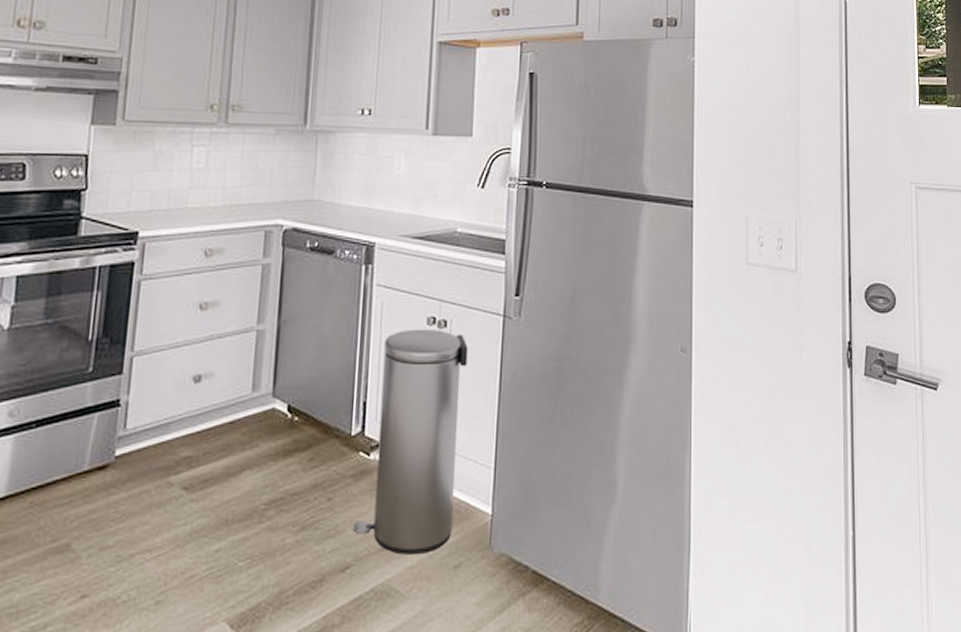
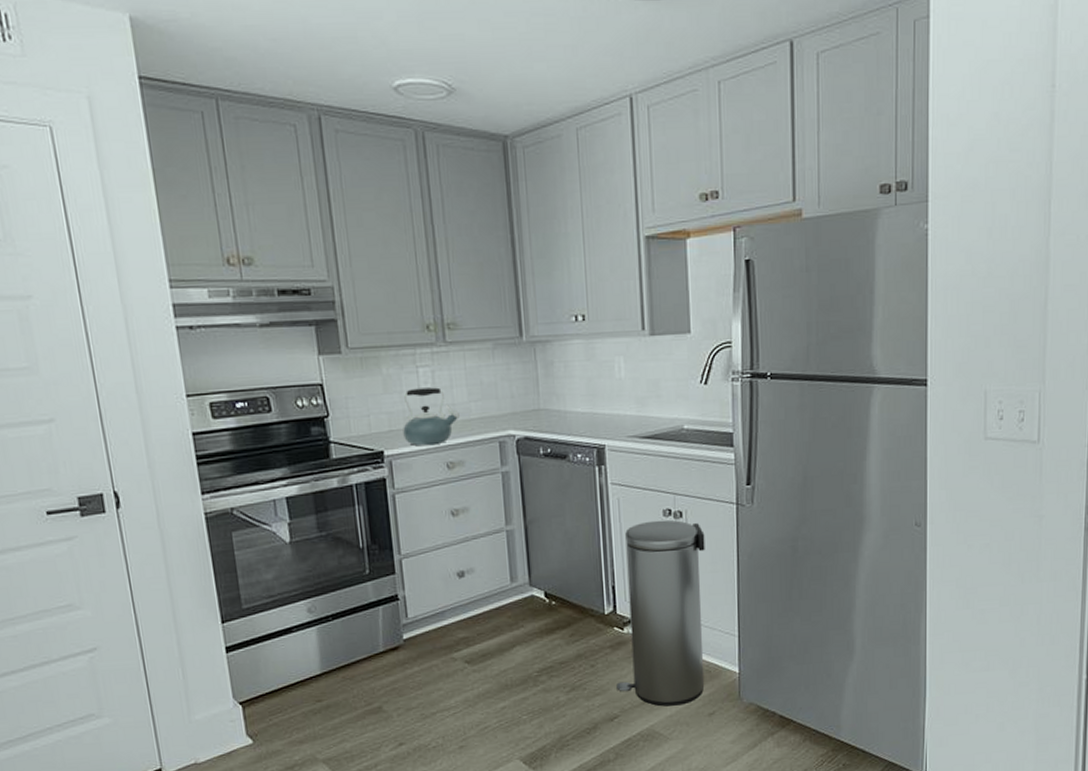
kettle: none [163,168,228,230] -> present [403,387,460,446]

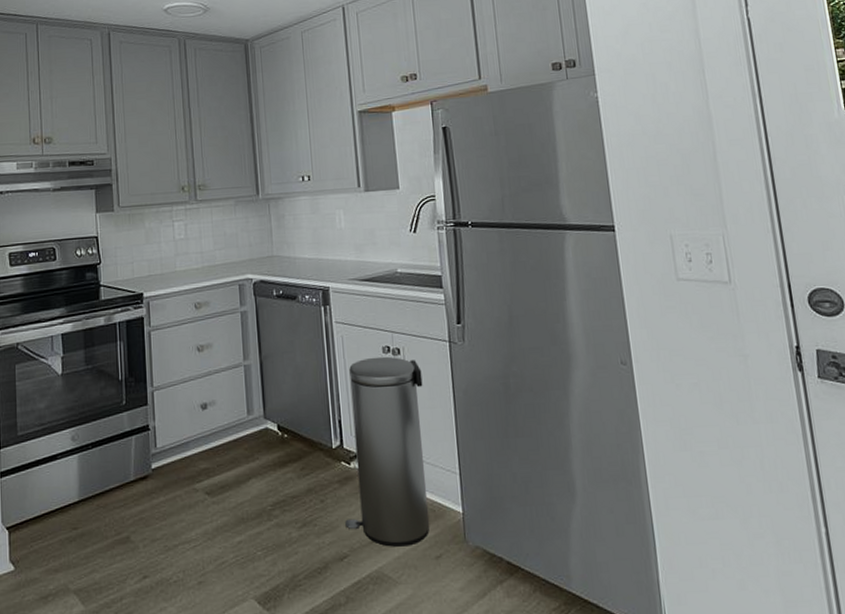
kettle: present [403,387,460,446] -> none [160,238,206,289]

